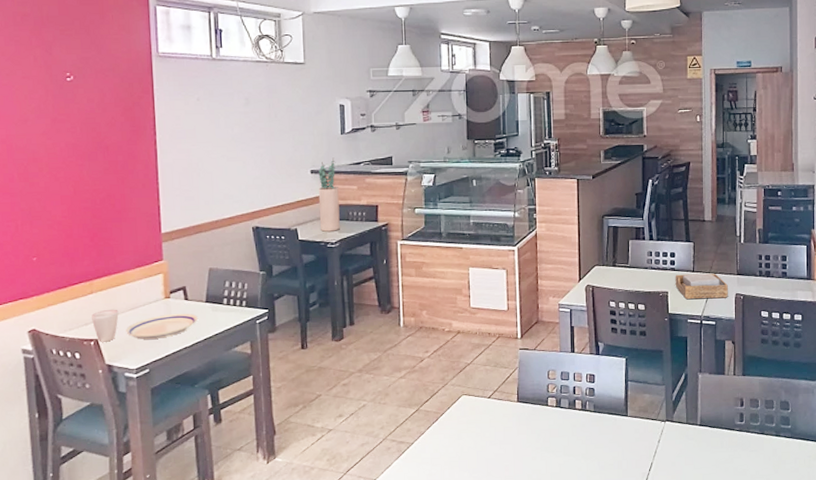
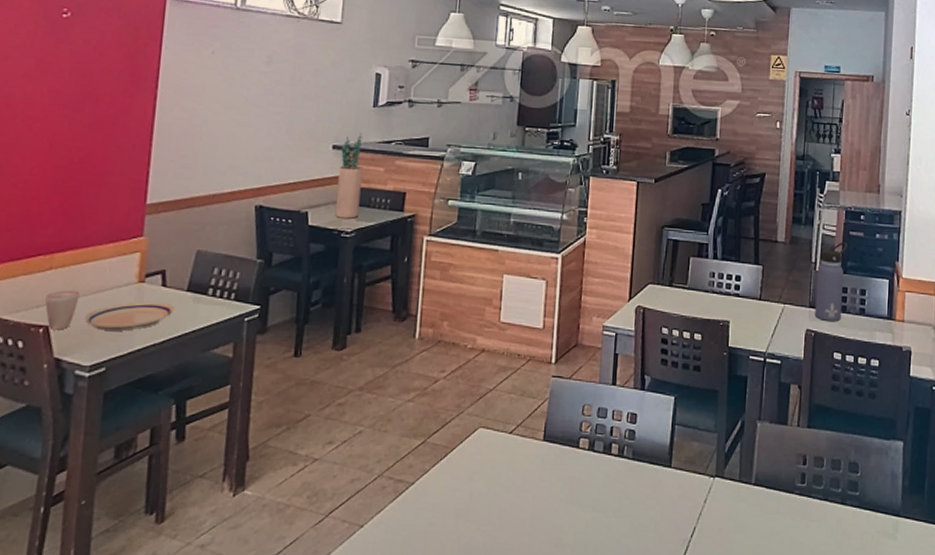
napkin holder: present [675,273,728,300] -> none [738,301,798,334]
water bottle: none [742,216,767,286] -> present [815,242,847,322]

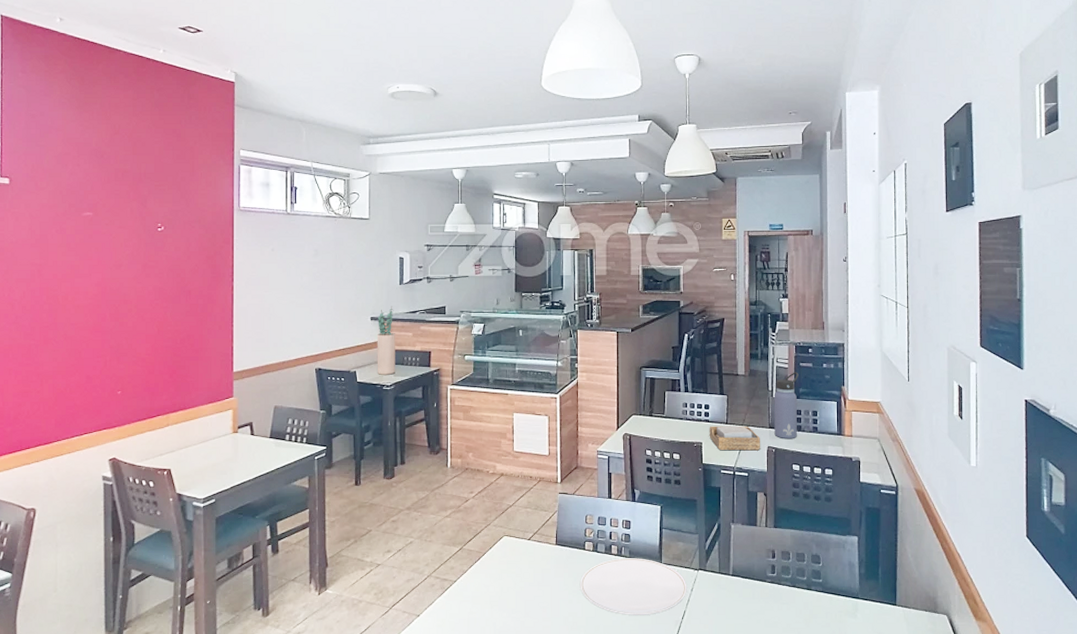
cup: present [45,290,80,330] -> none [166,441,191,472]
plate: present [85,301,174,331] -> none [196,447,261,471]
plate: none [569,459,700,532] -> present [580,558,687,616]
napkin holder: none [738,301,798,334] -> present [709,426,760,451]

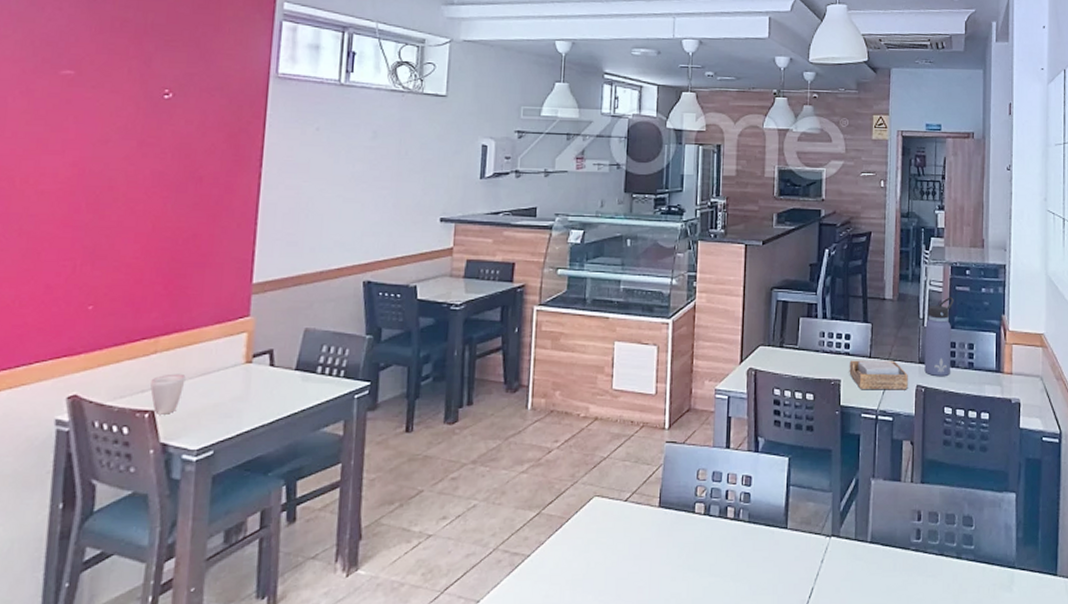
cup: none [166,441,191,472] -> present [150,373,186,415]
vase: present [377,306,395,375] -> none [444,205,471,291]
plate: present [580,558,687,616] -> none [686,522,817,596]

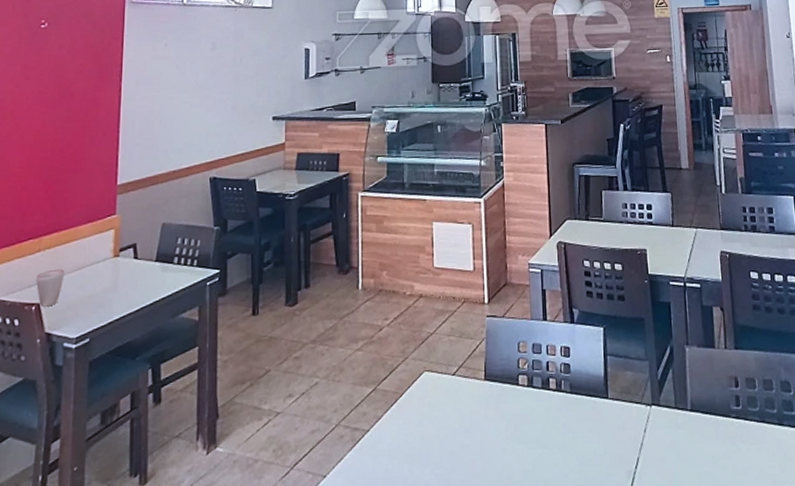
napkin holder: present [849,360,908,390] -> none [653,228,712,259]
water bottle: present [924,297,954,377] -> none [723,163,752,243]

